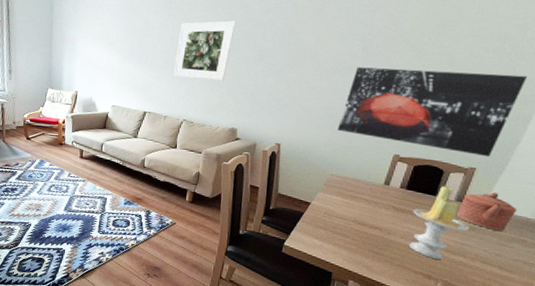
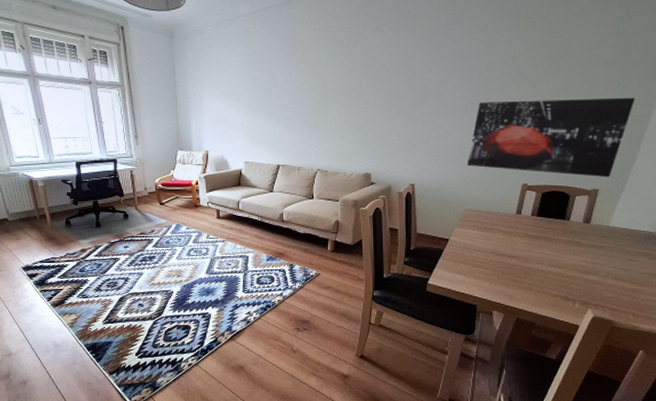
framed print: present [173,21,236,82] -> none [303,67,359,128]
candle: present [408,185,470,260] -> none [545,209,599,280]
teapot: present [456,191,517,231] -> none [585,210,639,247]

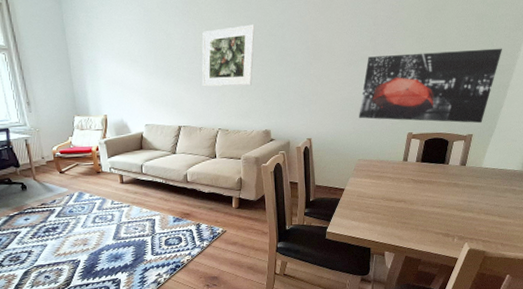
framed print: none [303,67,359,128] -> present [202,24,255,87]

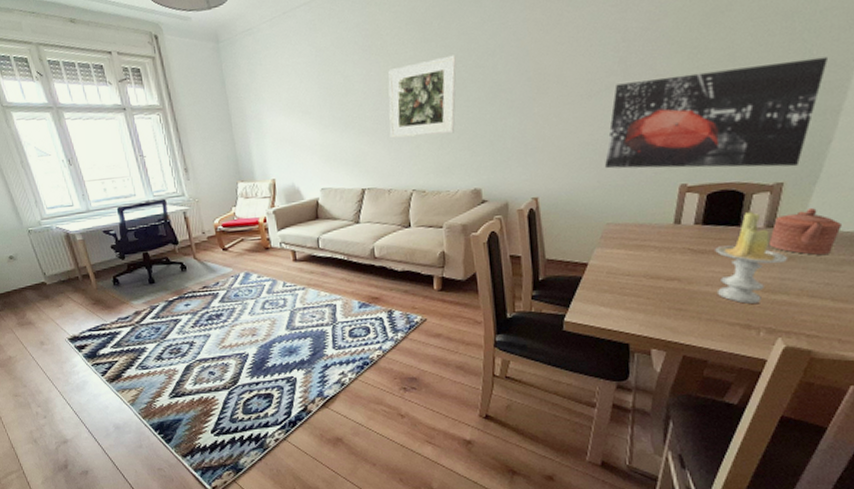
candle: none [428,153,474,219] -> present [715,211,789,304]
teapot: none [462,152,506,185] -> present [768,207,842,255]

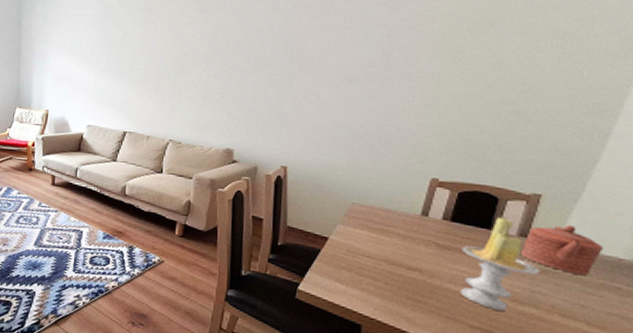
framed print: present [388,55,456,138] -> none [156,27,227,95]
wall art: present [604,56,828,169] -> none [356,75,599,181]

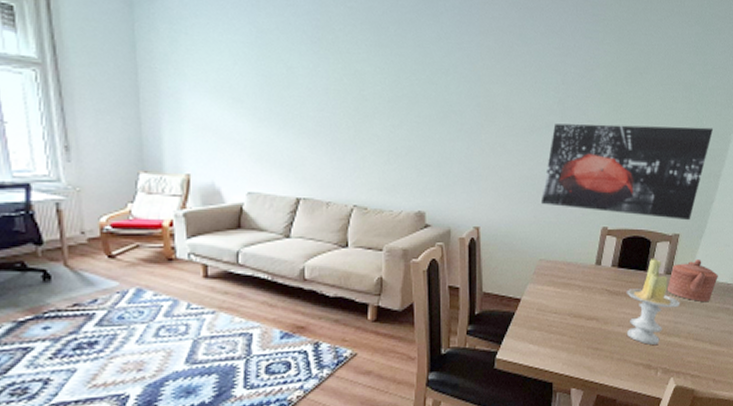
wall art: none [356,75,599,181] -> present [540,124,713,221]

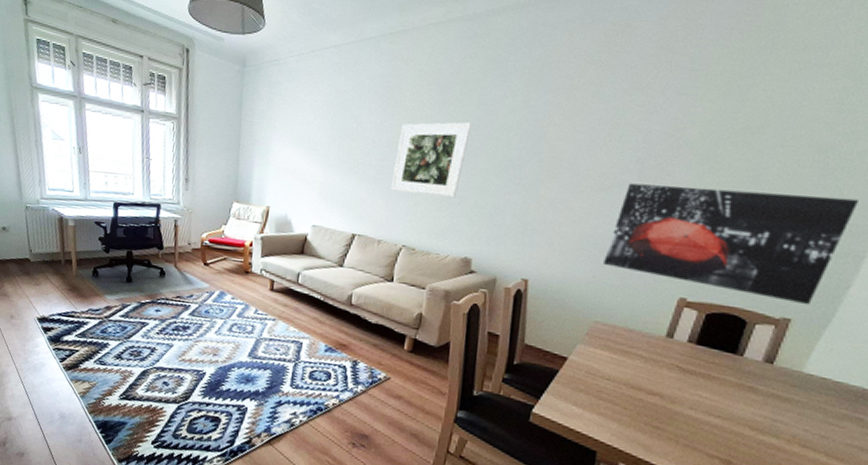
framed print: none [333,66,410,149] -> present [390,122,471,198]
candle: present [626,257,681,345] -> none [700,340,784,440]
teapot: present [667,258,718,302] -> none [764,351,848,405]

